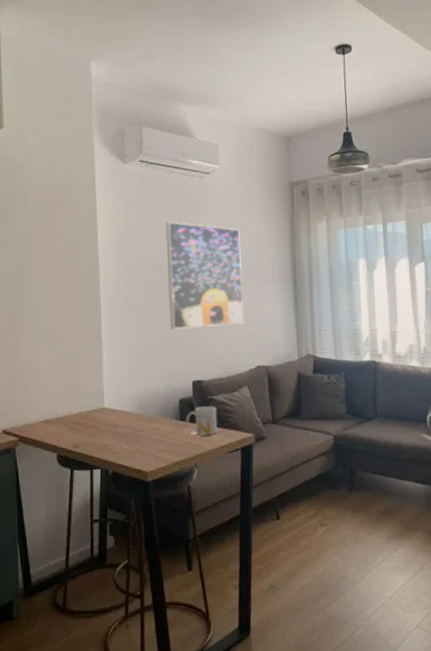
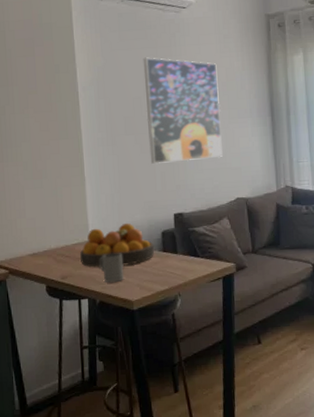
fruit bowl: none [94,391,172,436] -> present [80,223,155,268]
mug: none [114,421,139,453] -> present [99,253,125,283]
mug: present [185,405,218,435] -> none [168,236,200,266]

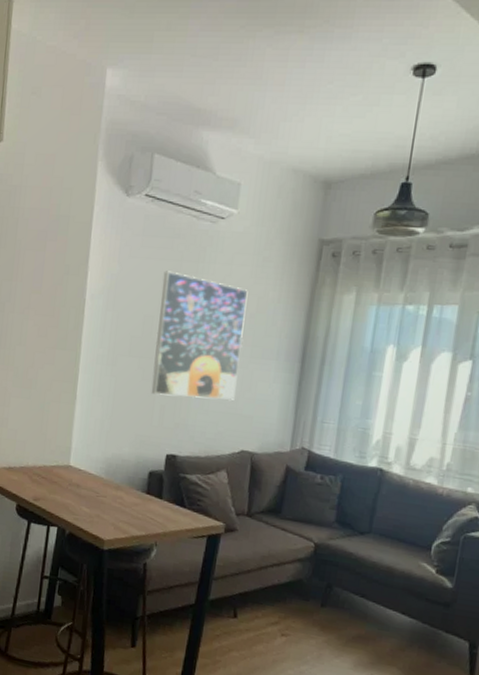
fruit bowl: present [80,223,155,268] -> none [56,453,139,501]
mug: present [99,253,125,283] -> none [76,483,102,516]

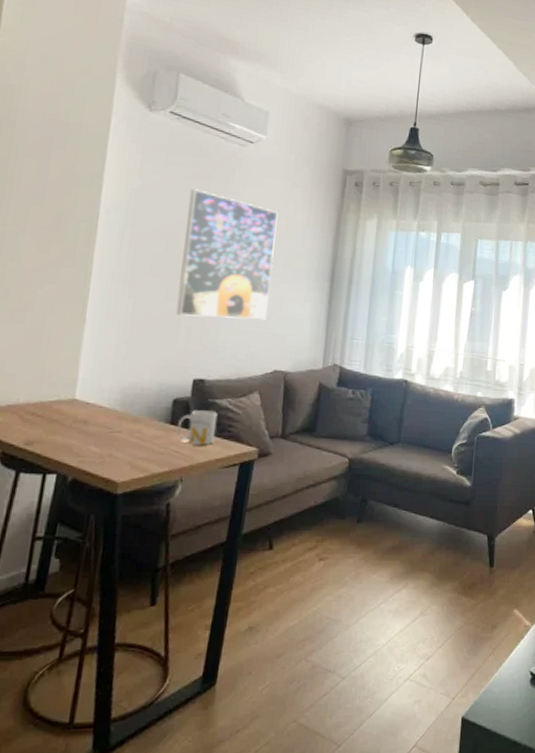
mug: none [152,483,188,516] -> present [176,409,218,445]

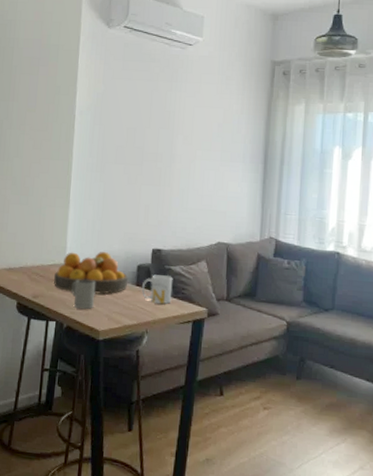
fruit bowl: none [57,383,161,437] -> present [54,252,129,294]
mug: none [82,418,116,457] -> present [72,279,95,310]
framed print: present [176,188,278,321] -> none [136,89,216,199]

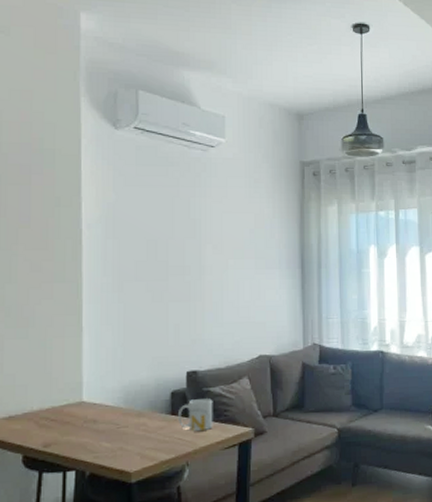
fruit bowl: present [54,252,129,294] -> none [70,382,162,433]
mug: present [72,279,95,310] -> none [93,416,123,452]

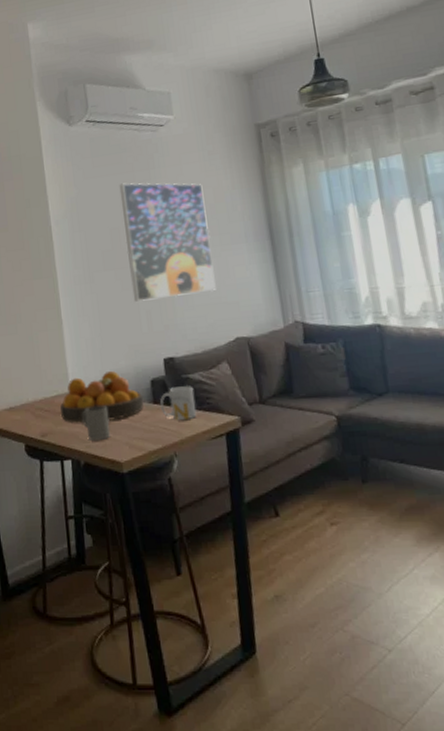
fruit bowl: none [70,382,162,433] -> present [60,371,144,423]
mug: none [93,416,123,452] -> present [82,405,111,441]
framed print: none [162,196,247,316] -> present [119,183,216,302]

